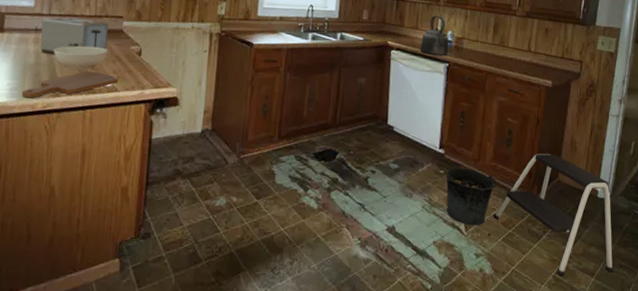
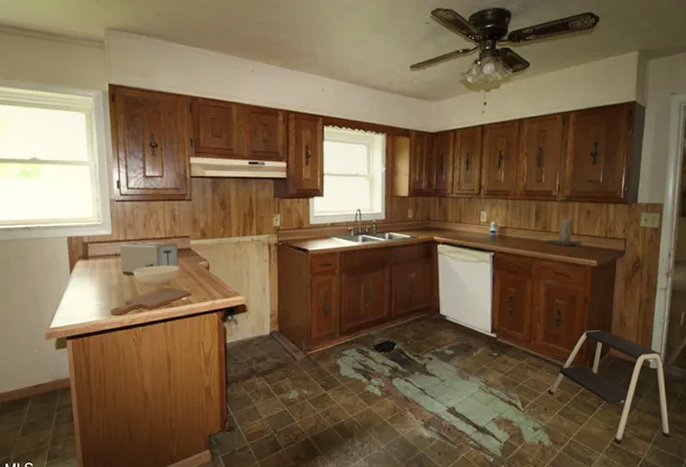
kettle: present [419,15,449,56] -> none [465,208,493,246]
bucket: present [446,168,498,226] -> none [500,349,550,402]
paper towel roll: none [502,36,539,64] -> present [546,220,583,247]

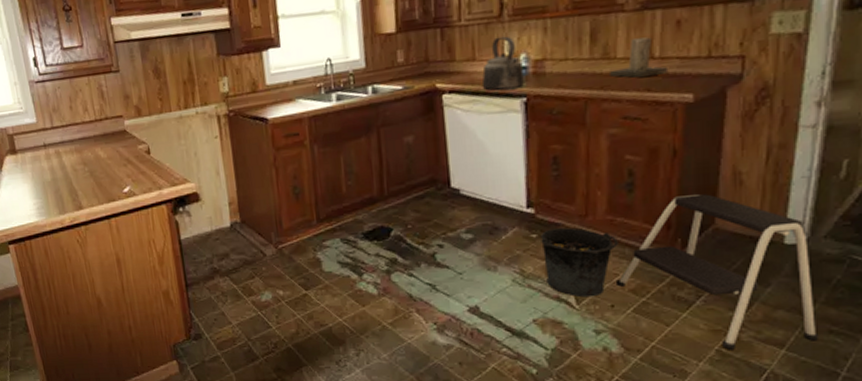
cutting board: present [110,287,192,316] -> none [48,178,135,215]
toaster: present [119,241,179,276] -> none [47,124,116,169]
bowl: present [133,265,180,287] -> none [65,152,118,180]
kettle: none [465,208,493,246] -> present [481,36,524,90]
bucket: none [500,349,550,402] -> present [540,227,618,297]

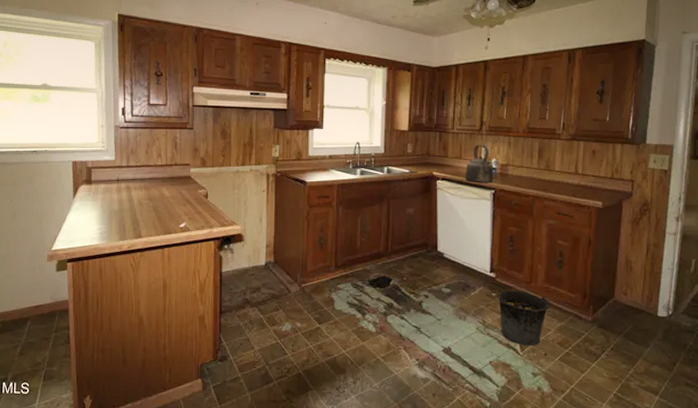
paper towel roll: present [608,37,669,78] -> none [549,159,587,187]
step stool: present [615,194,820,350] -> none [548,274,680,395]

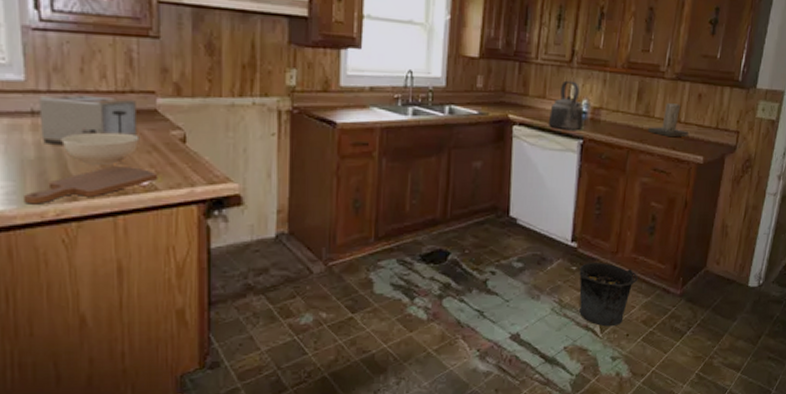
cutting board: none [110,214,190,240] -> present [22,165,158,205]
toaster: none [121,168,179,202] -> present [38,94,138,146]
bowl: none [133,192,180,214] -> present [61,132,140,165]
paper towel roll: none [549,159,587,187] -> present [647,103,690,138]

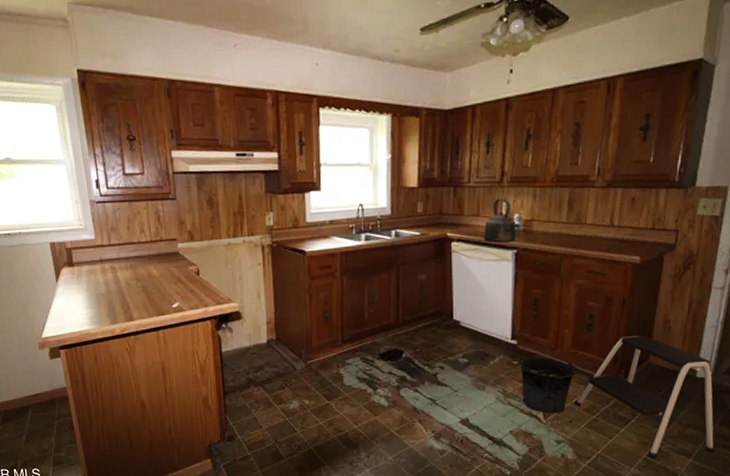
cutting board: present [22,165,158,205] -> none [100,294,183,325]
toaster: present [38,94,138,146] -> none [104,245,168,283]
bowl: present [61,132,140,165] -> none [120,270,169,295]
step stool: none [632,241,762,374] -> present [574,336,716,458]
paper towel roll: present [647,103,690,138] -> none [580,209,624,241]

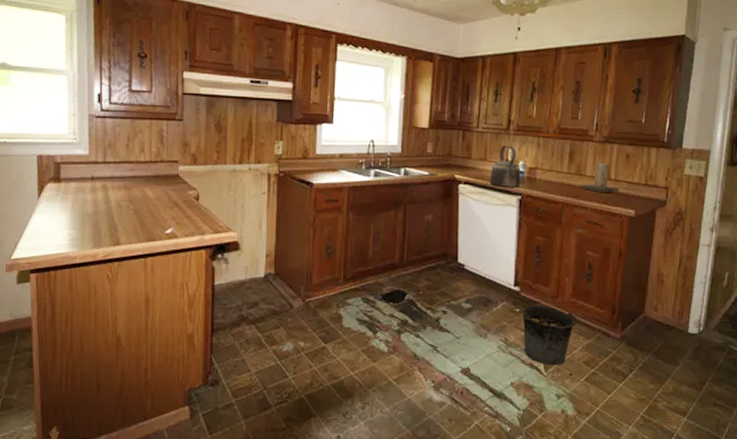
step stool: present [574,336,716,458] -> none [574,288,709,416]
paper towel roll: none [580,209,624,241] -> present [580,163,620,193]

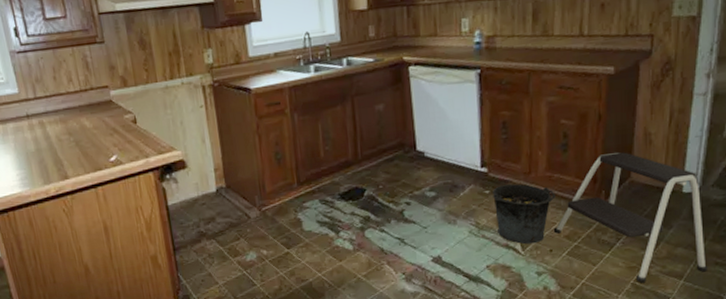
kettle: present [489,145,521,188] -> none [442,14,478,63]
step stool: none [574,288,709,416] -> present [553,152,708,283]
paper towel roll: present [580,163,620,193] -> none [547,17,595,53]

